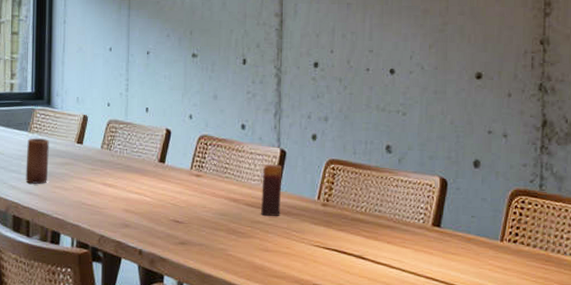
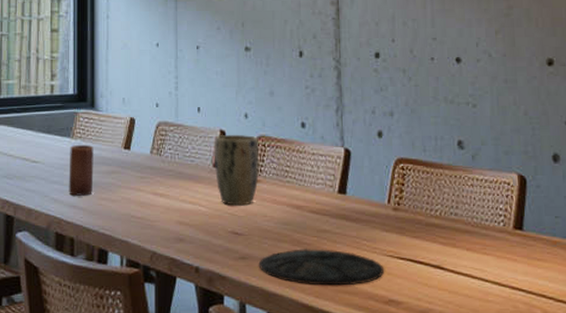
plant pot: none [159,133,201,197] -> present [214,134,259,206]
plate: none [196,237,310,271] -> present [258,249,384,286]
candle: present [261,164,283,217] -> none [326,166,349,225]

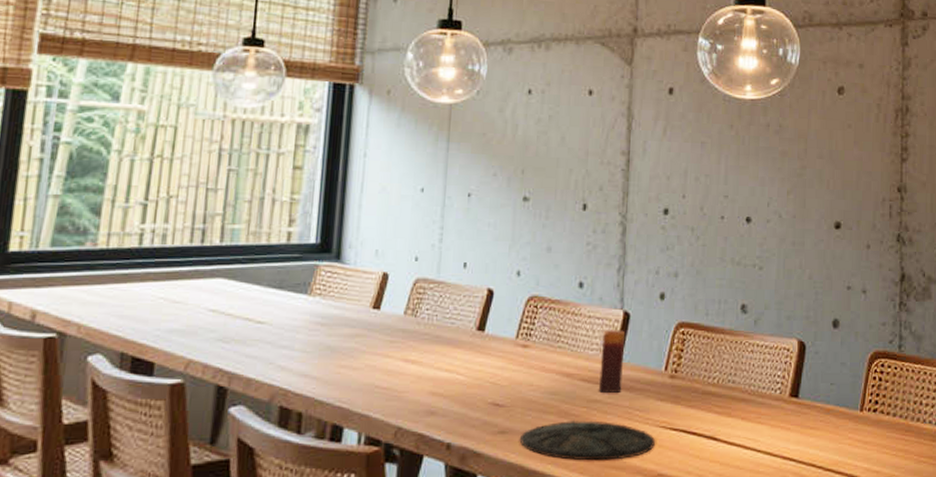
candle: present [68,145,94,196] -> none [300,303,336,363]
plant pot: present [214,134,259,206] -> none [478,293,530,374]
candle: none [326,166,349,225] -> present [599,330,626,394]

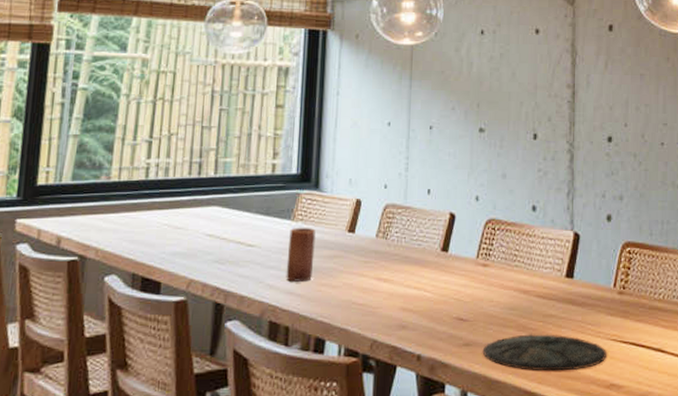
candle: none [300,303,336,363] -> present [286,228,316,282]
candle: present [599,330,626,394] -> none [554,250,576,309]

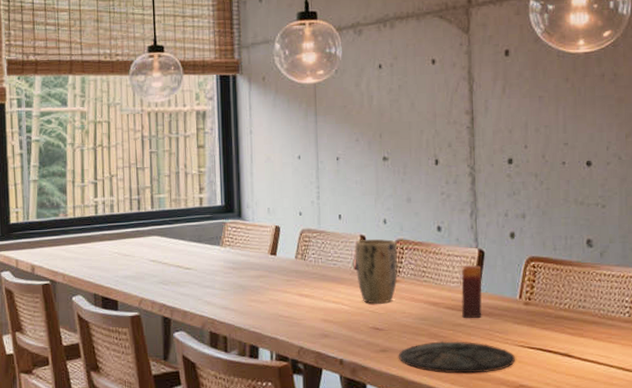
candle: present [286,228,316,282] -> none [220,252,243,298]
plant pot: none [442,217,488,291] -> present [354,238,398,304]
candle: none [554,250,576,309] -> present [461,265,483,319]

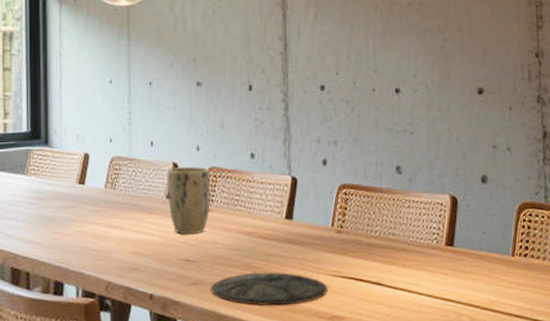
candle: present [461,265,483,319] -> none [274,193,295,248]

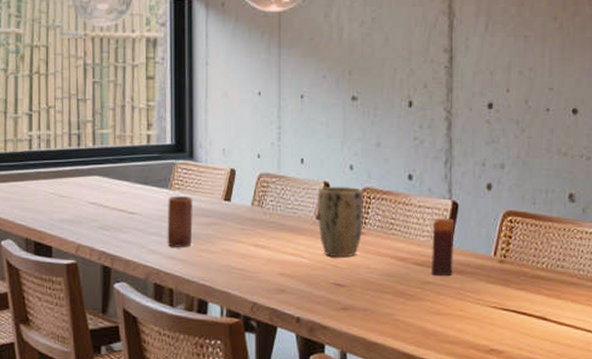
candle: none [23,181,49,231] -> present [167,197,193,247]
plate: present [210,271,327,306] -> none [360,300,486,336]
candle: none [274,193,295,248] -> present [432,218,455,277]

